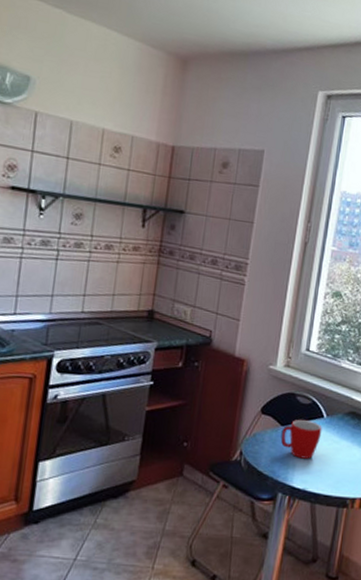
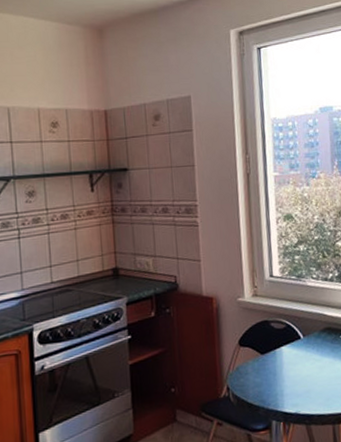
mug: present [280,419,322,459] -> none [262,344,302,383]

